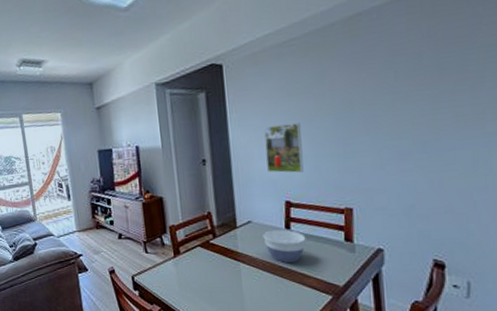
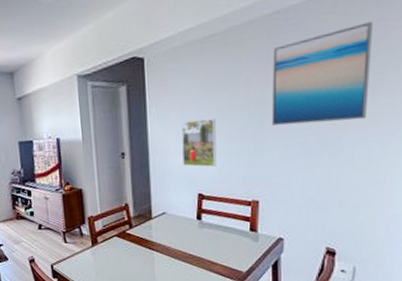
bowl: present [263,229,306,263] -> none [176,220,215,252]
wall art: none [357,19,468,129] -> present [272,22,373,126]

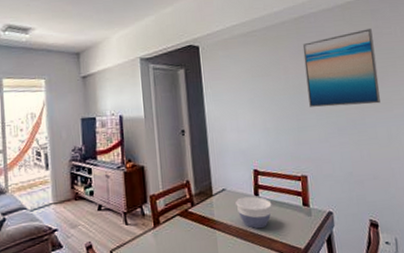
bowl: none [176,220,215,252] -> present [235,196,272,229]
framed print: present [181,118,217,167] -> none [234,100,268,144]

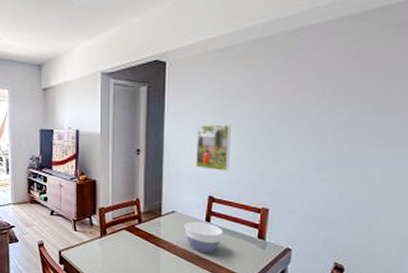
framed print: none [234,100,268,144] -> present [196,125,231,171]
wall art: present [302,29,381,107] -> none [287,46,392,139]

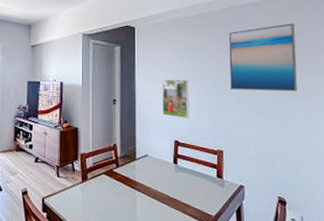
bowl: present [184,221,223,254] -> none [156,164,189,194]
wall art: none [287,46,392,139] -> present [228,23,298,92]

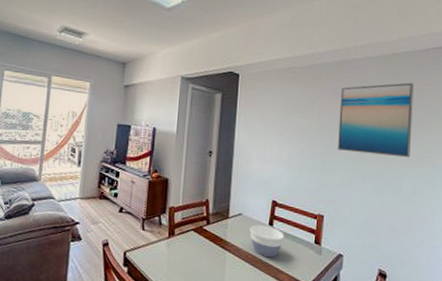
bowl: none [156,164,189,194] -> present [249,224,285,258]
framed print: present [162,79,189,118] -> none [262,133,293,178]

